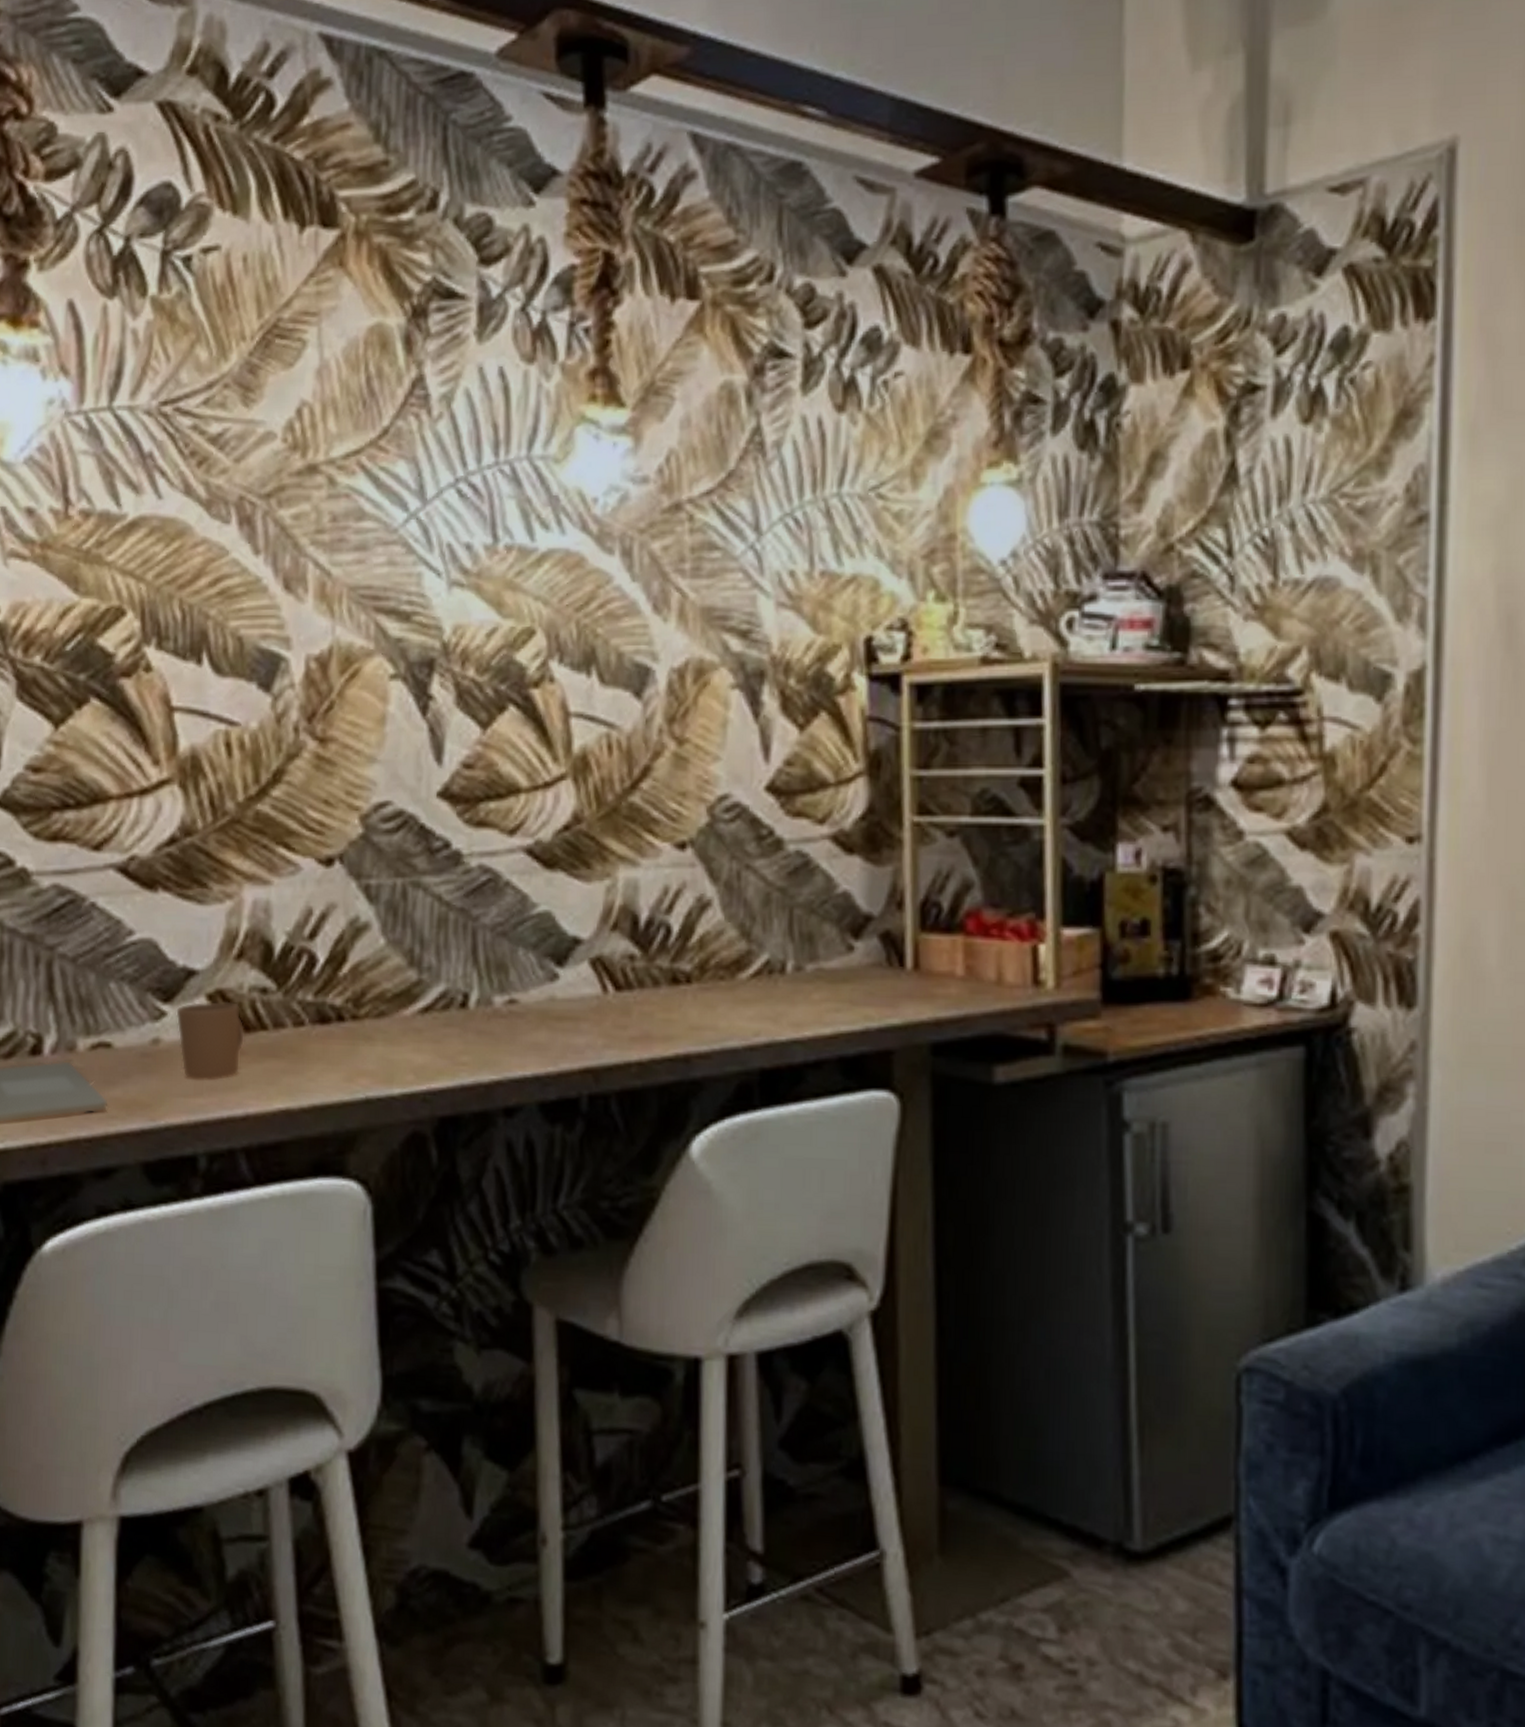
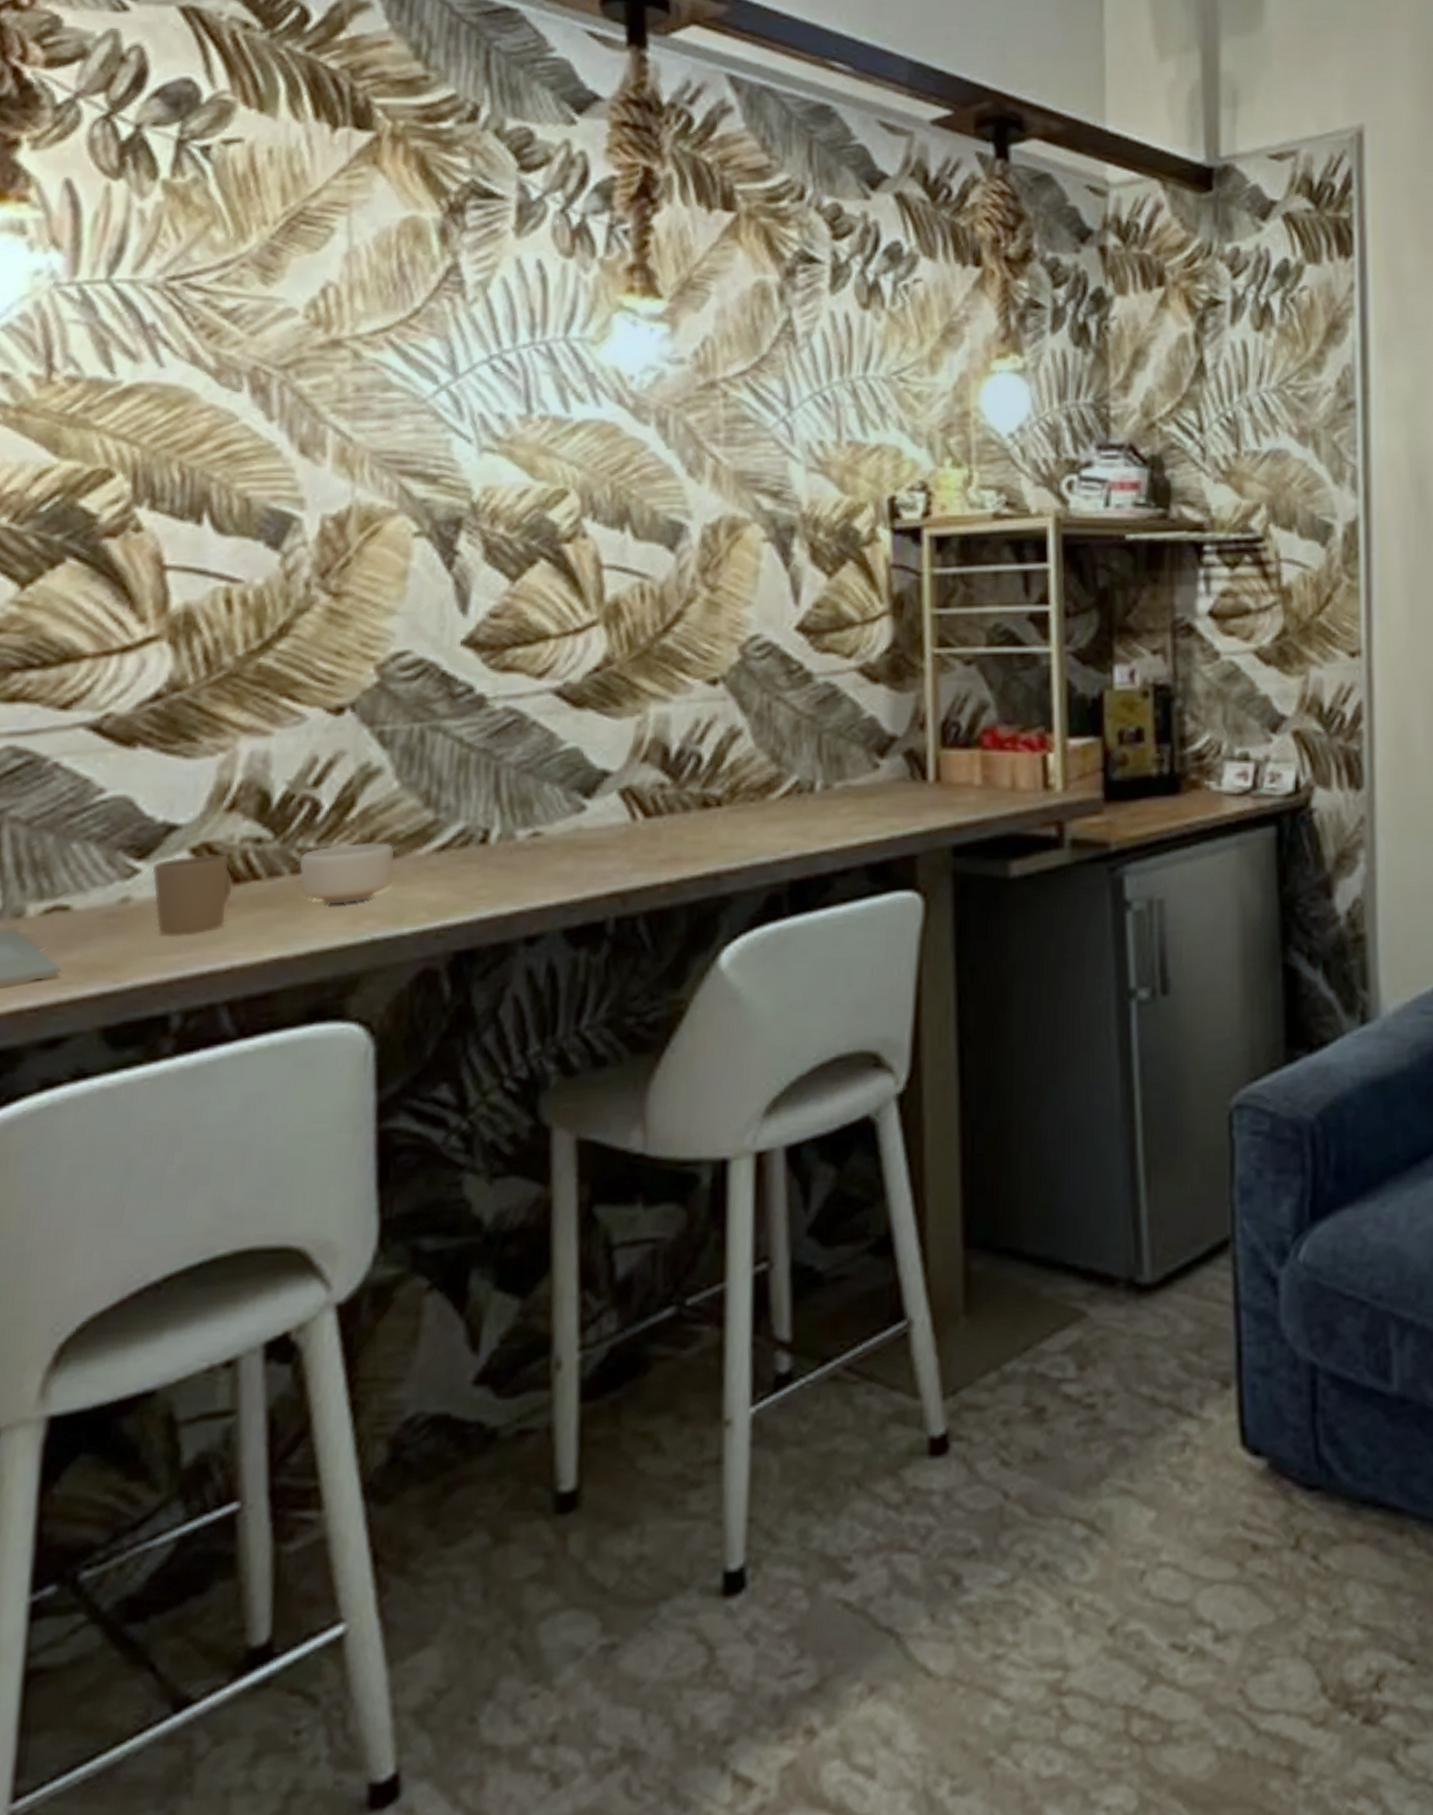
mug: none [300,999,384,1060] -> present [299,842,395,905]

